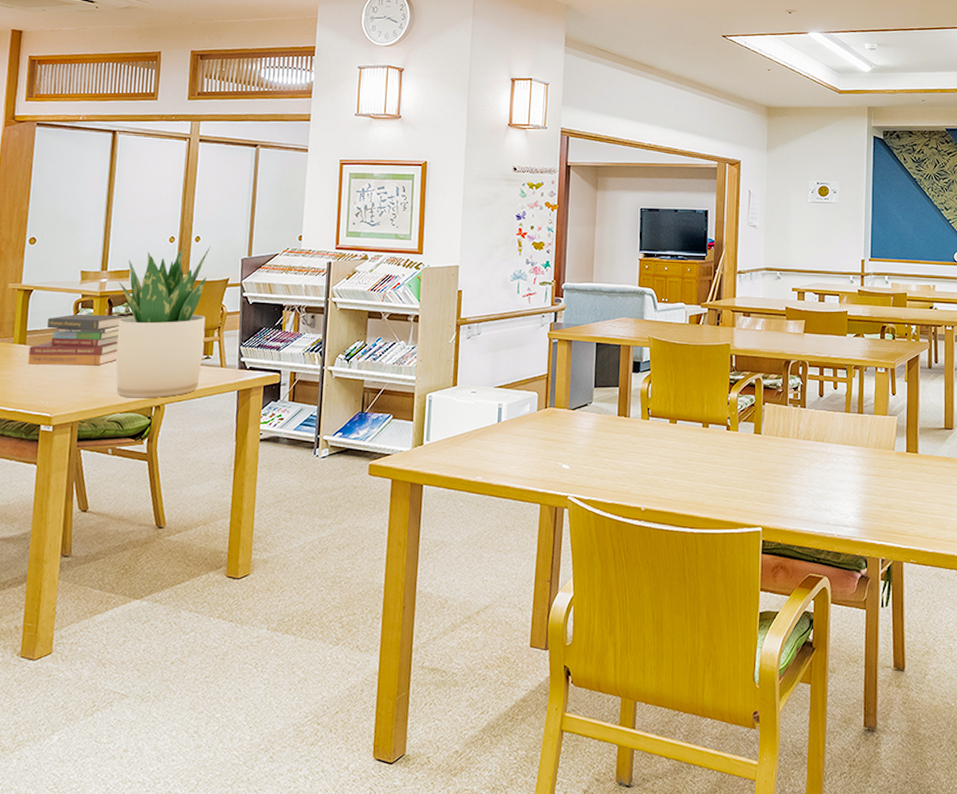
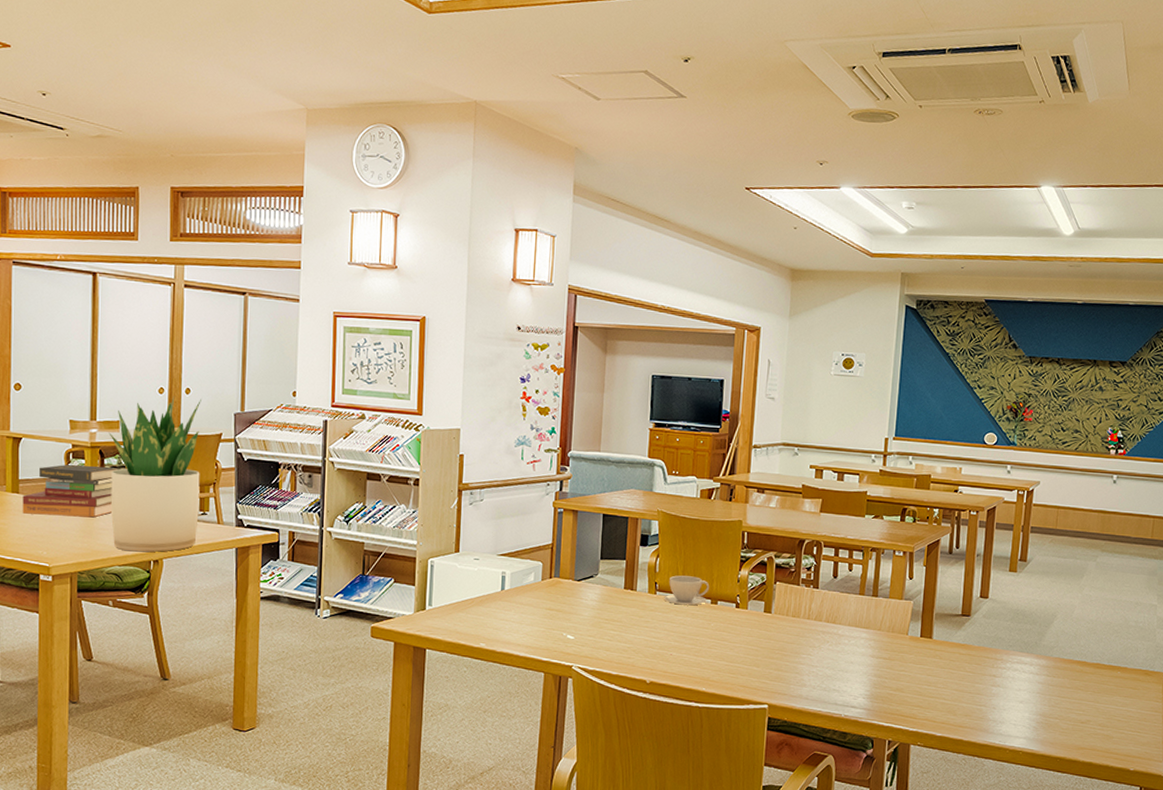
teacup: none [656,400,701,430] -> present [664,575,710,606]

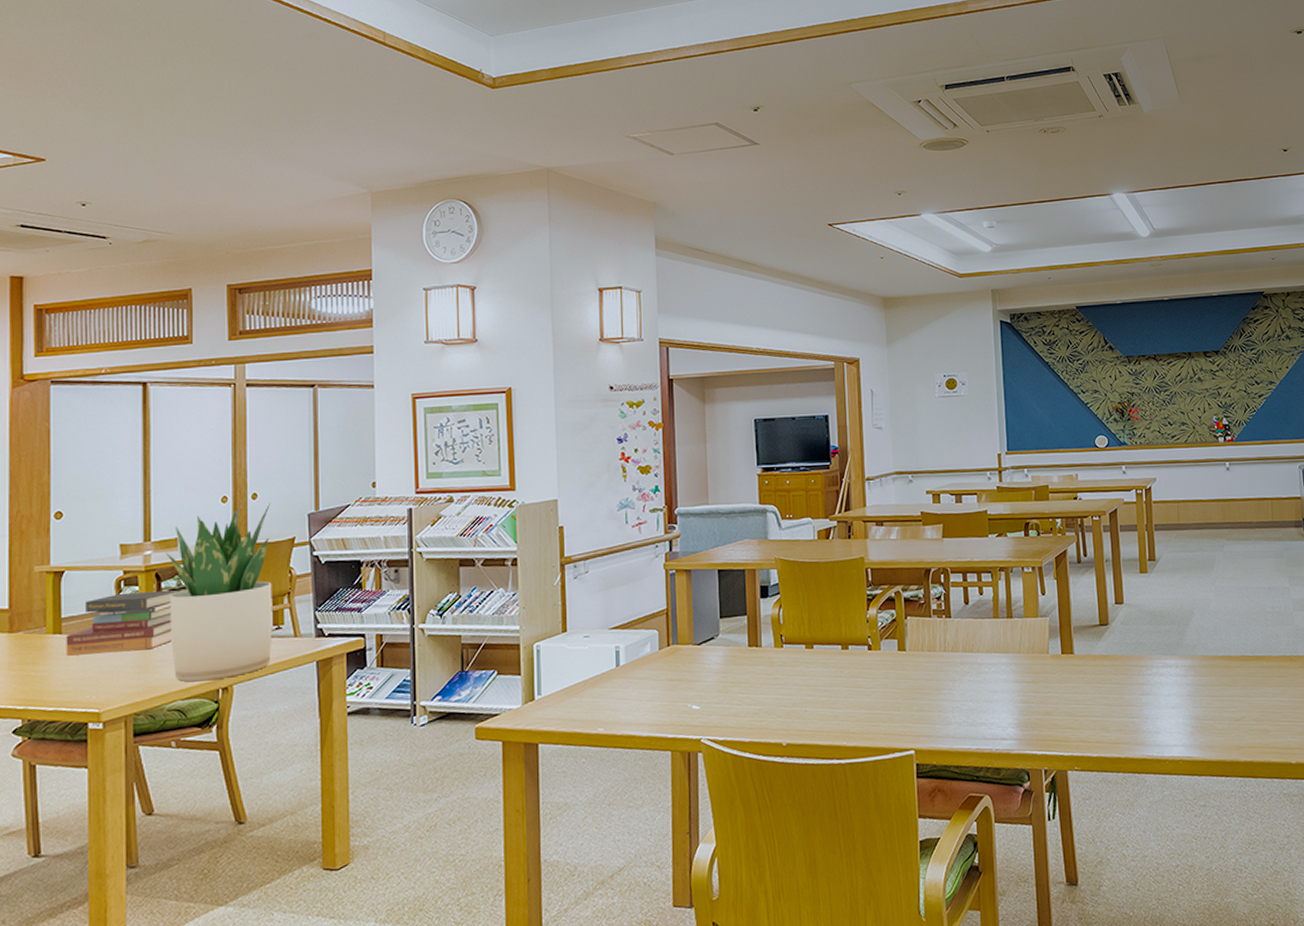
teacup: present [664,575,710,606] -> none [791,623,839,656]

